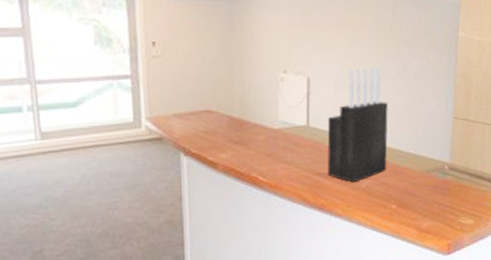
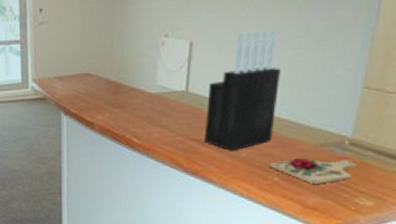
cutting board: none [387,183,457,208] -> present [269,157,358,184]

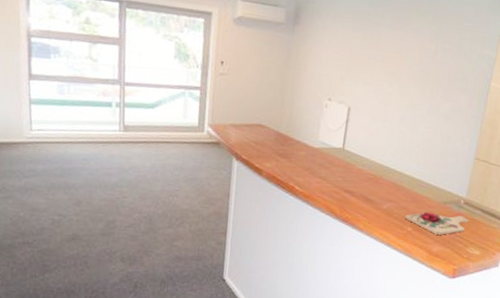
knife block: present [205,29,281,151] -> none [355,103,417,203]

